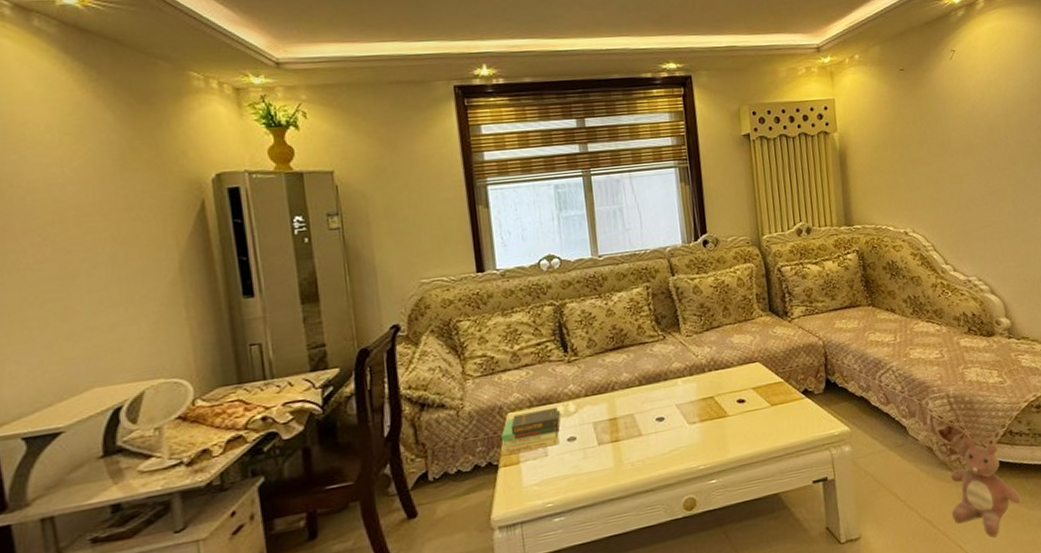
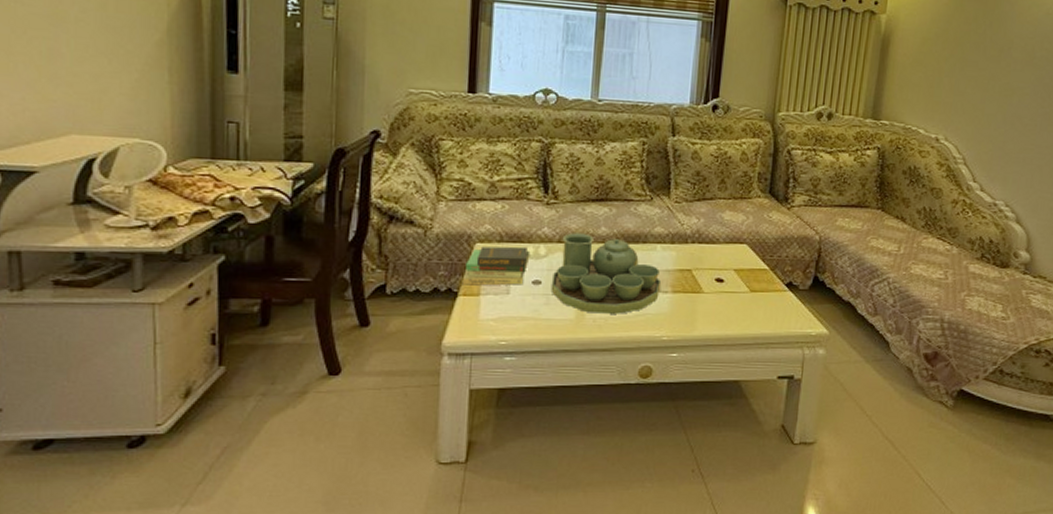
tea set: none [585,381,689,458] -> present [550,233,662,314]
stuffed animal: present [950,437,1022,537] -> none [917,367,996,472]

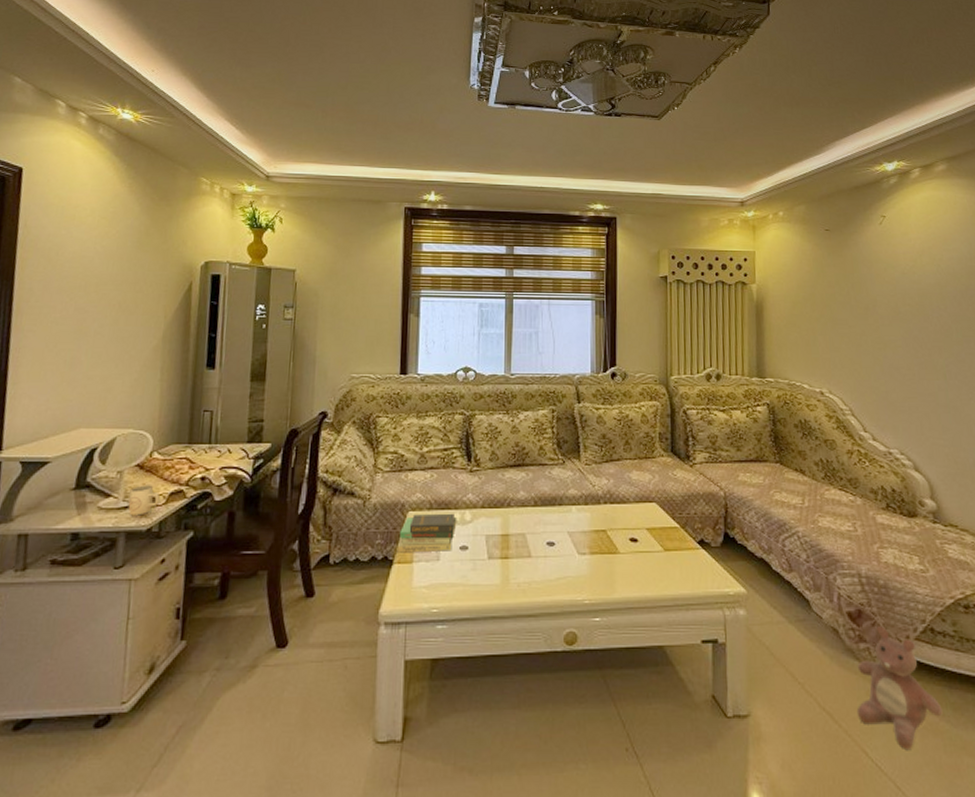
mug: none [142,202,182,236] -> present [128,485,160,516]
tea set: present [550,233,662,314] -> none [477,498,579,578]
stuffed animal: none [917,367,996,472] -> present [856,626,943,749]

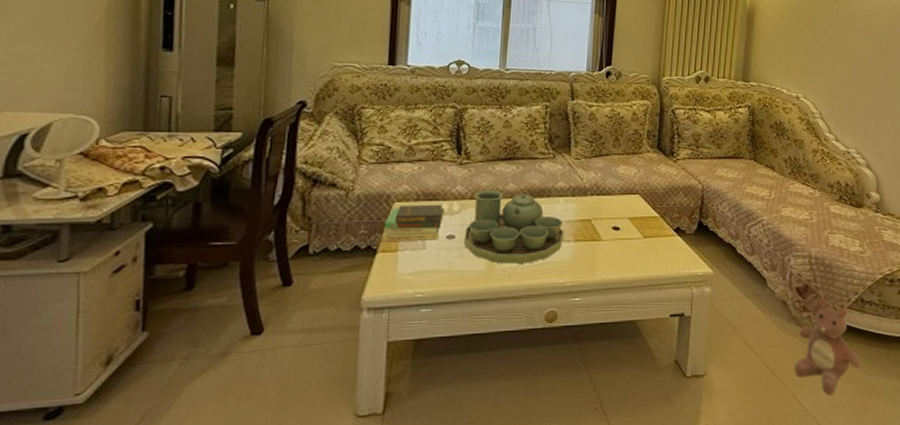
mug: present [128,485,160,516] -> none [71,174,111,207]
tea set: none [477,498,579,578] -> present [463,190,565,264]

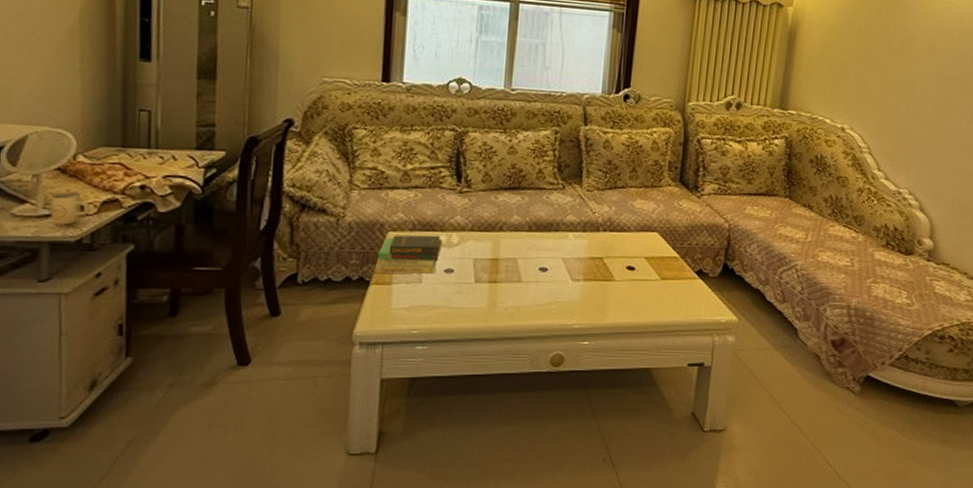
mug: none [71,174,111,207] -> present [50,191,90,225]
tea set: present [463,190,565,264] -> none [463,221,574,302]
stuffed animal: present [794,298,861,395] -> none [825,353,902,458]

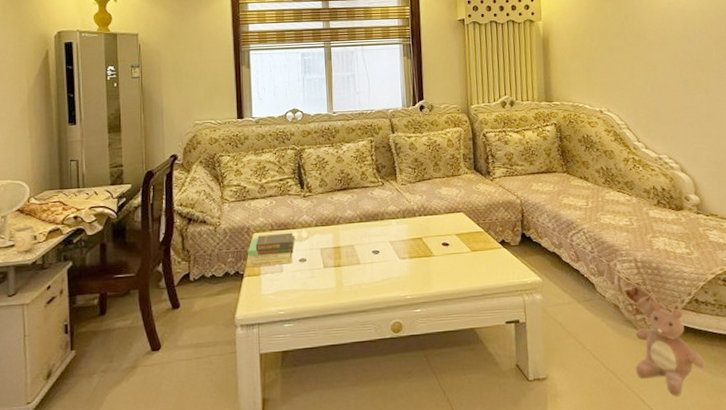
stuffed animal: none [825,353,902,458] -> present [635,300,706,396]

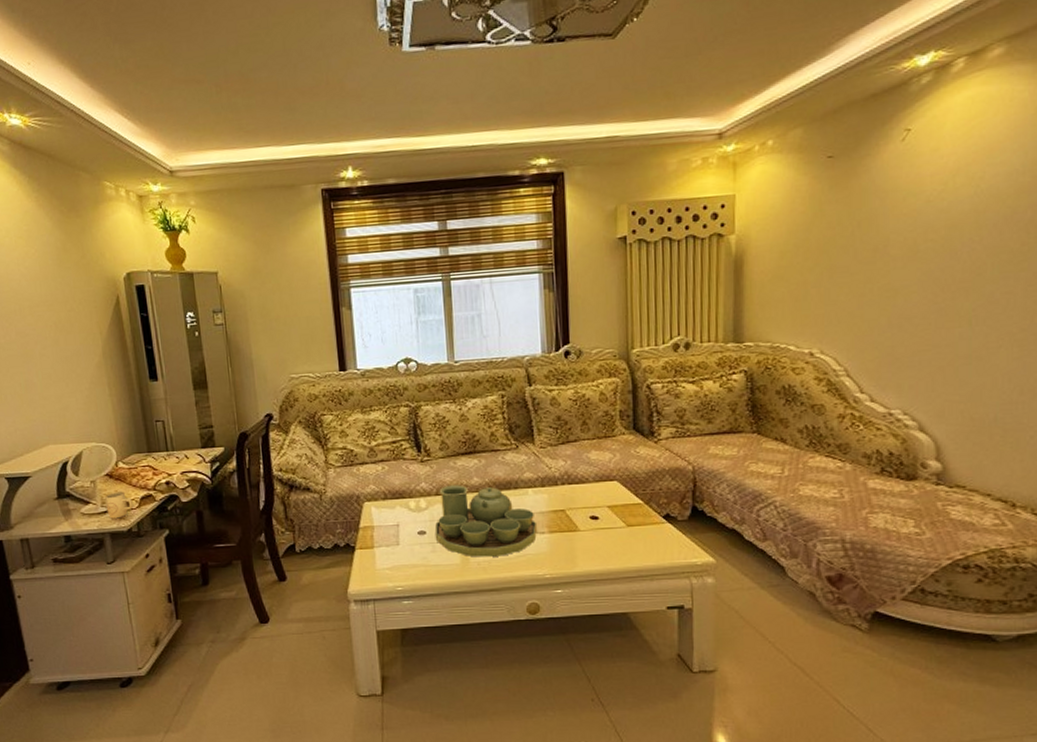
books: present [246,232,296,268] -> none [357,501,413,540]
tea set: none [313,217,400,281] -> present [434,485,538,557]
stuffed animal: present [635,300,706,396] -> none [830,588,926,698]

